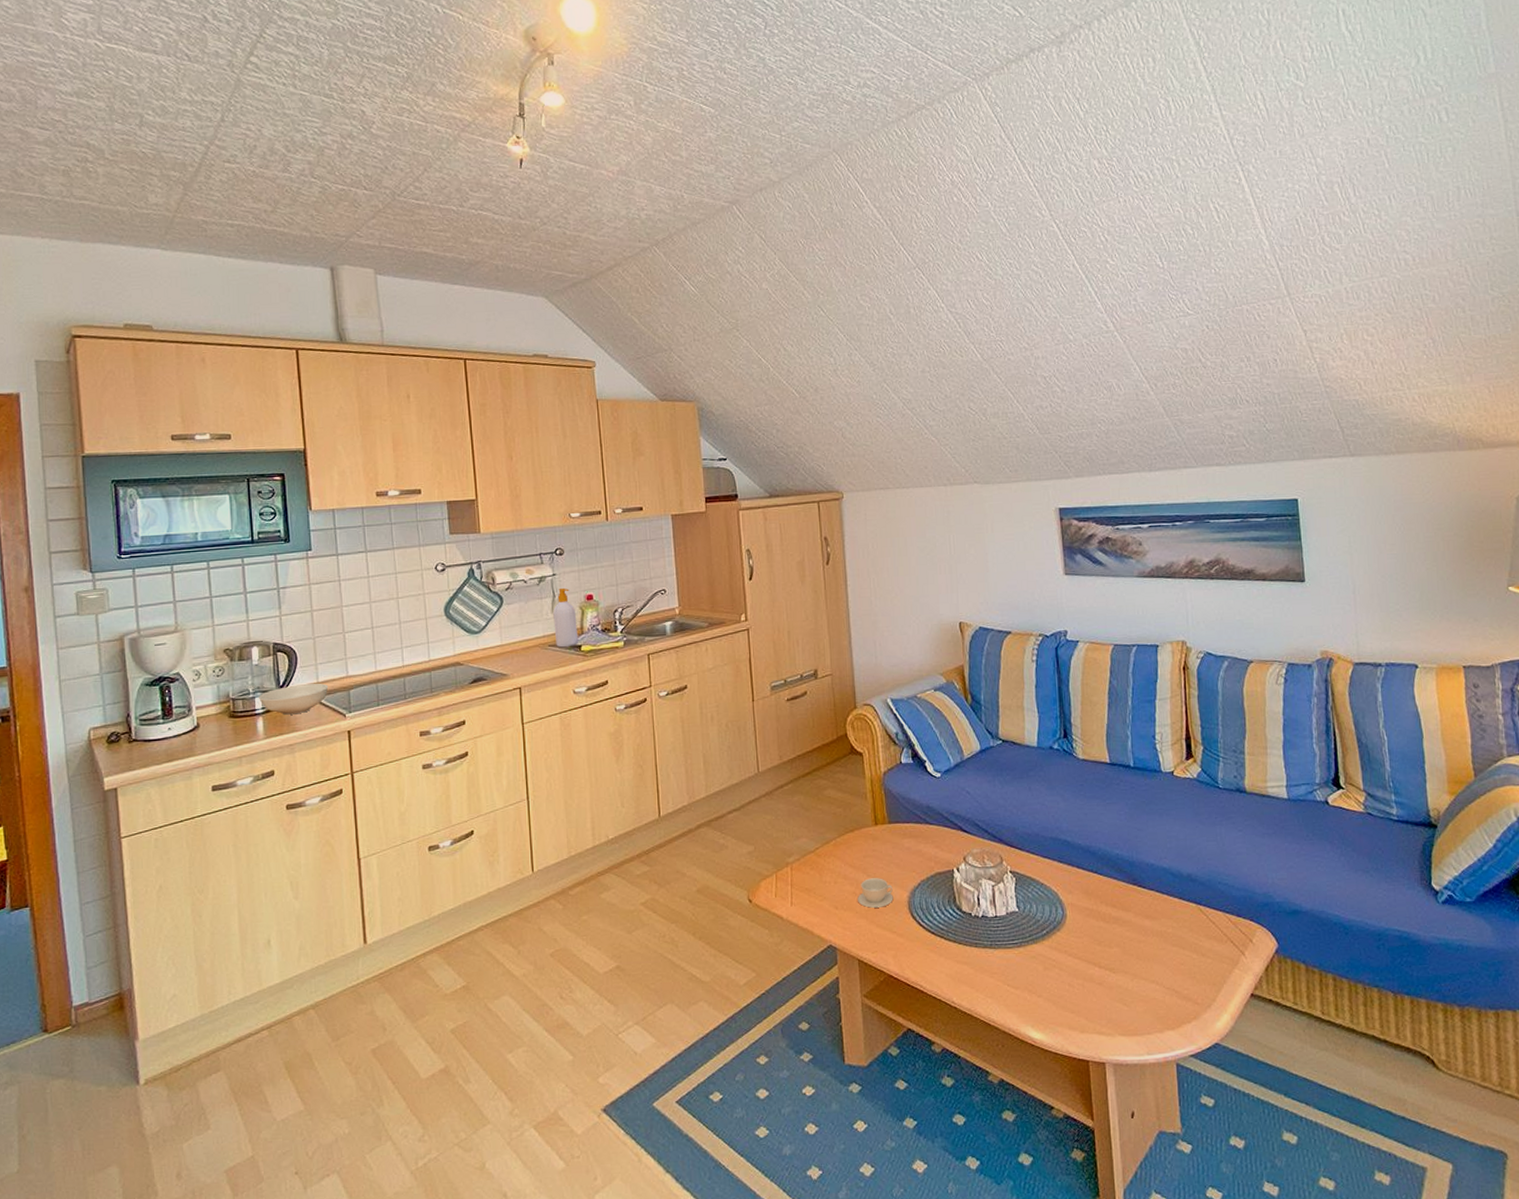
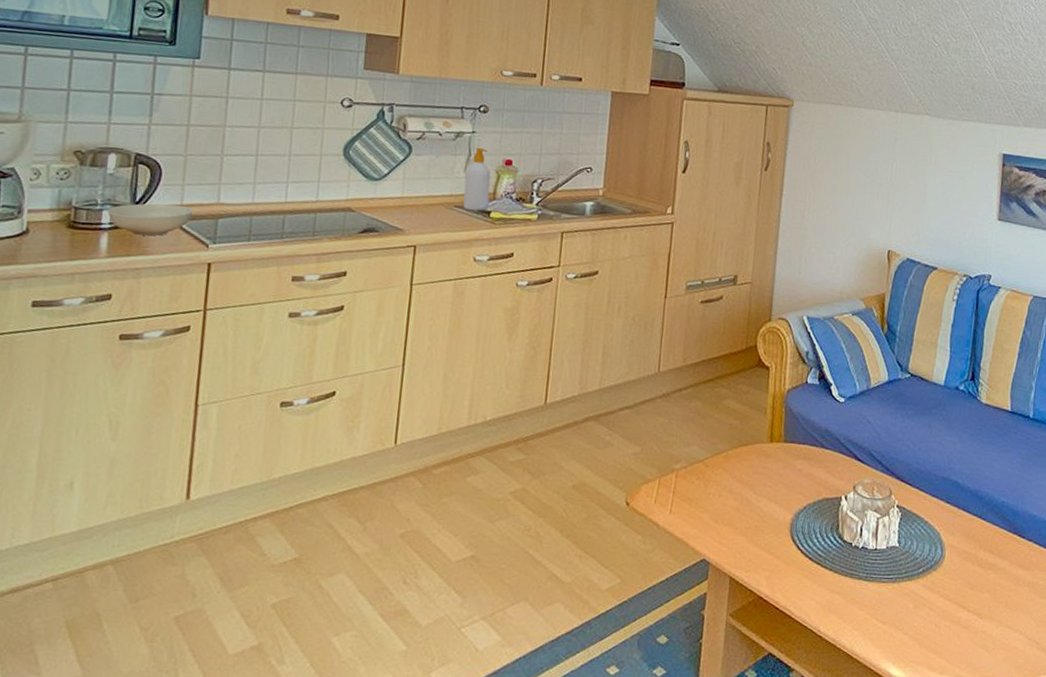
teacup: present [858,878,894,908] -> none [739,495,778,527]

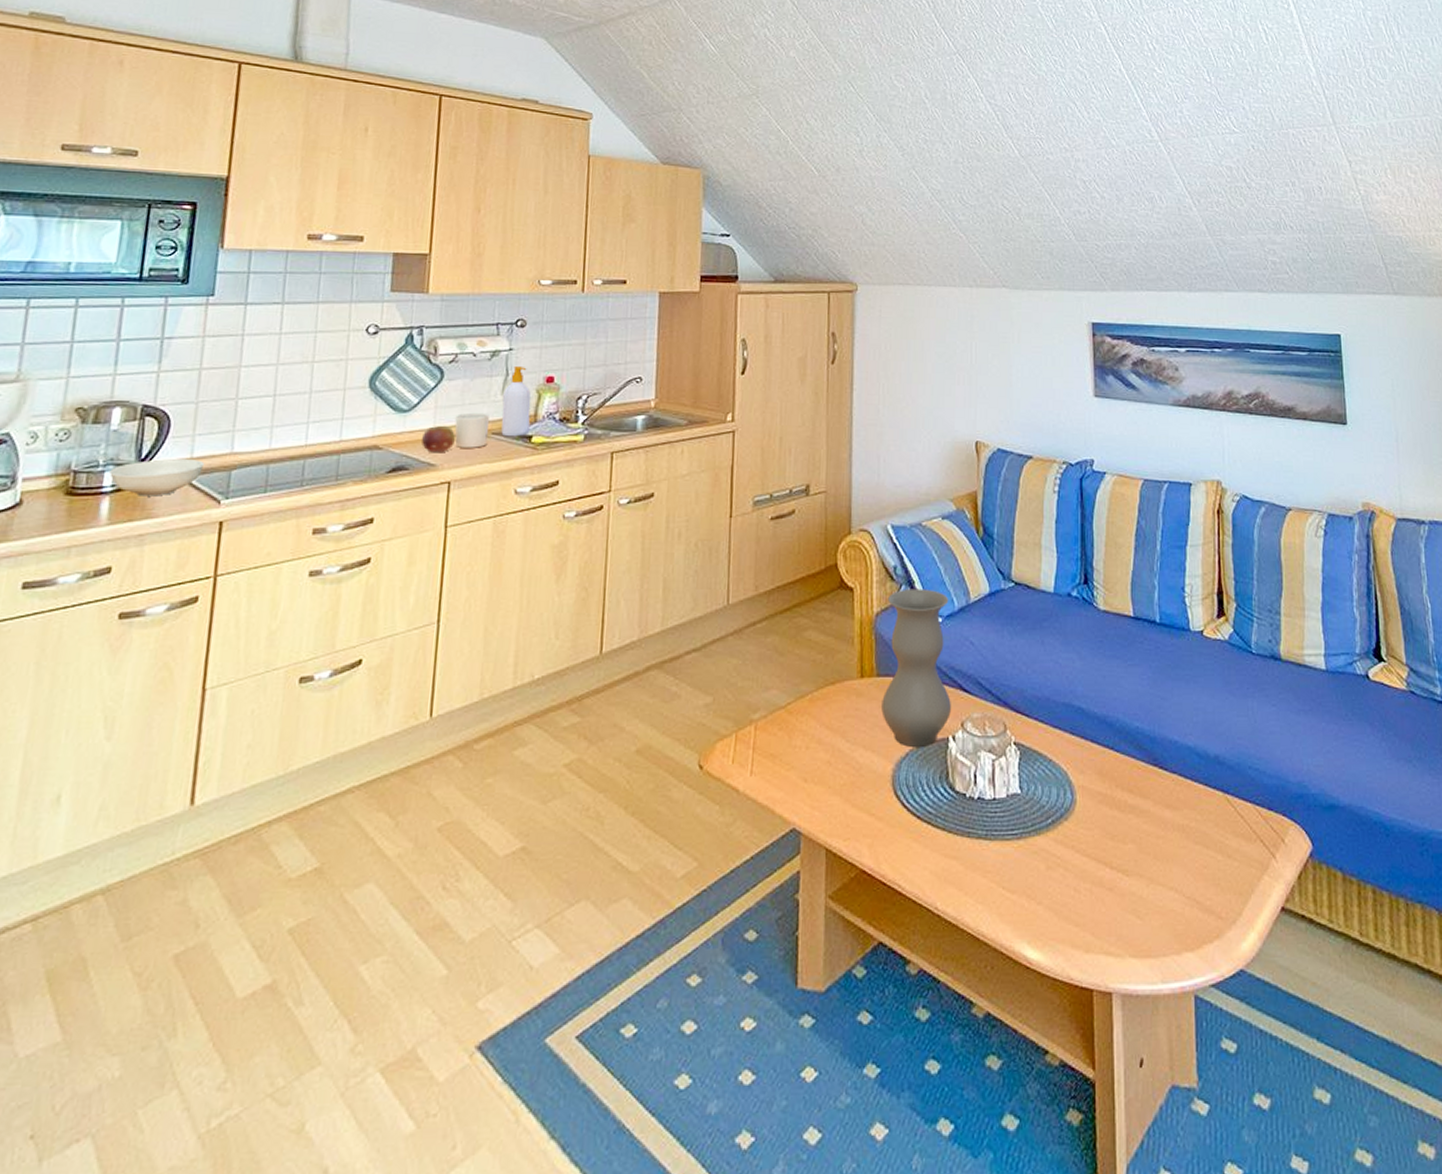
fruit: none [390,195,422,220] -> present [421,425,457,453]
mug: none [420,185,453,219] -> present [454,412,489,449]
vase: none [785,371,852,503] -> present [881,588,951,747]

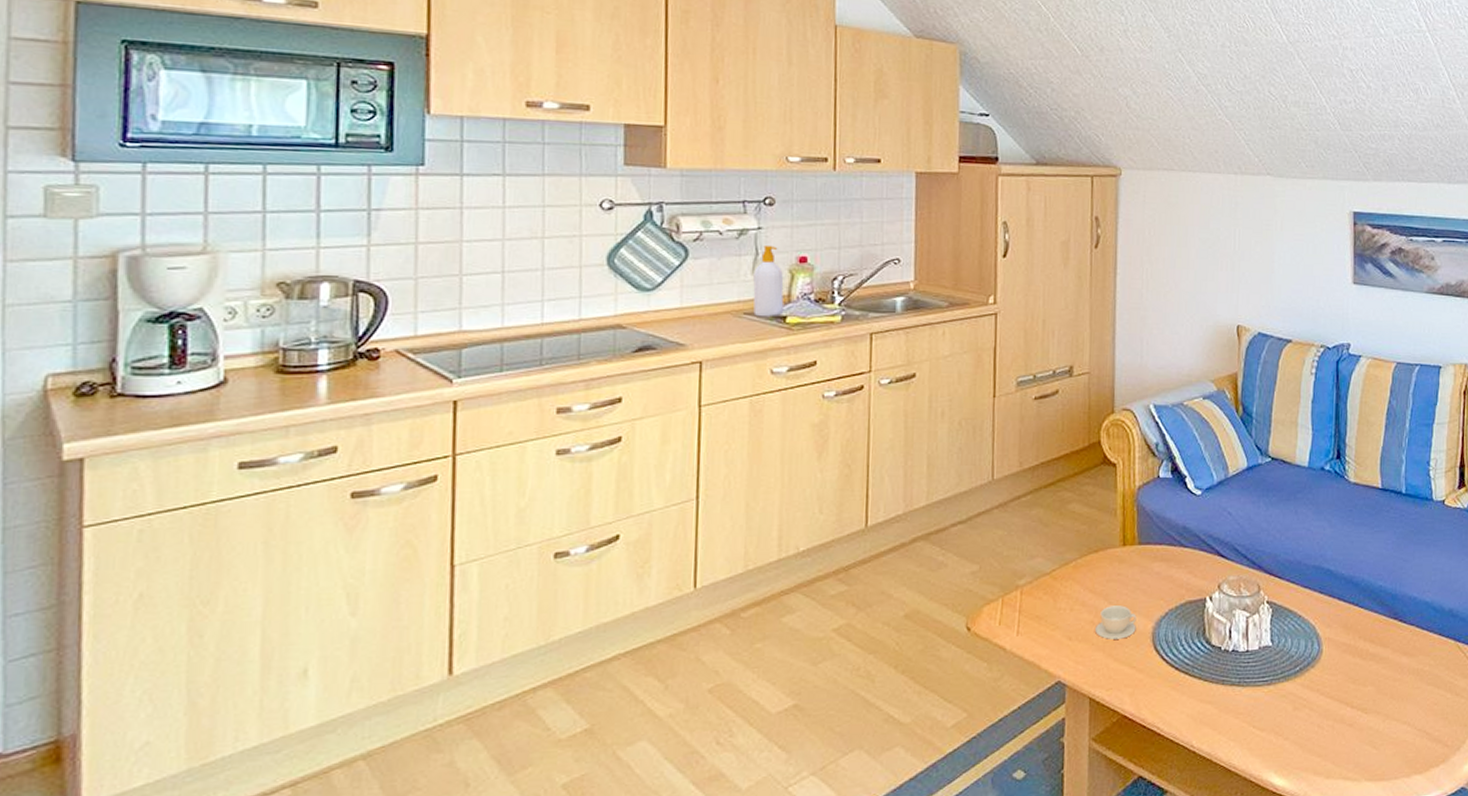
bowl: present [109,459,205,496] -> none [324,337,431,375]
fruit: present [421,425,457,453] -> none [667,304,706,333]
mug: present [454,412,489,449] -> none [703,292,740,329]
teacup: none [832,744,876,782] -> present [1095,605,1137,639]
vase: present [881,588,951,747] -> none [1143,464,1209,607]

